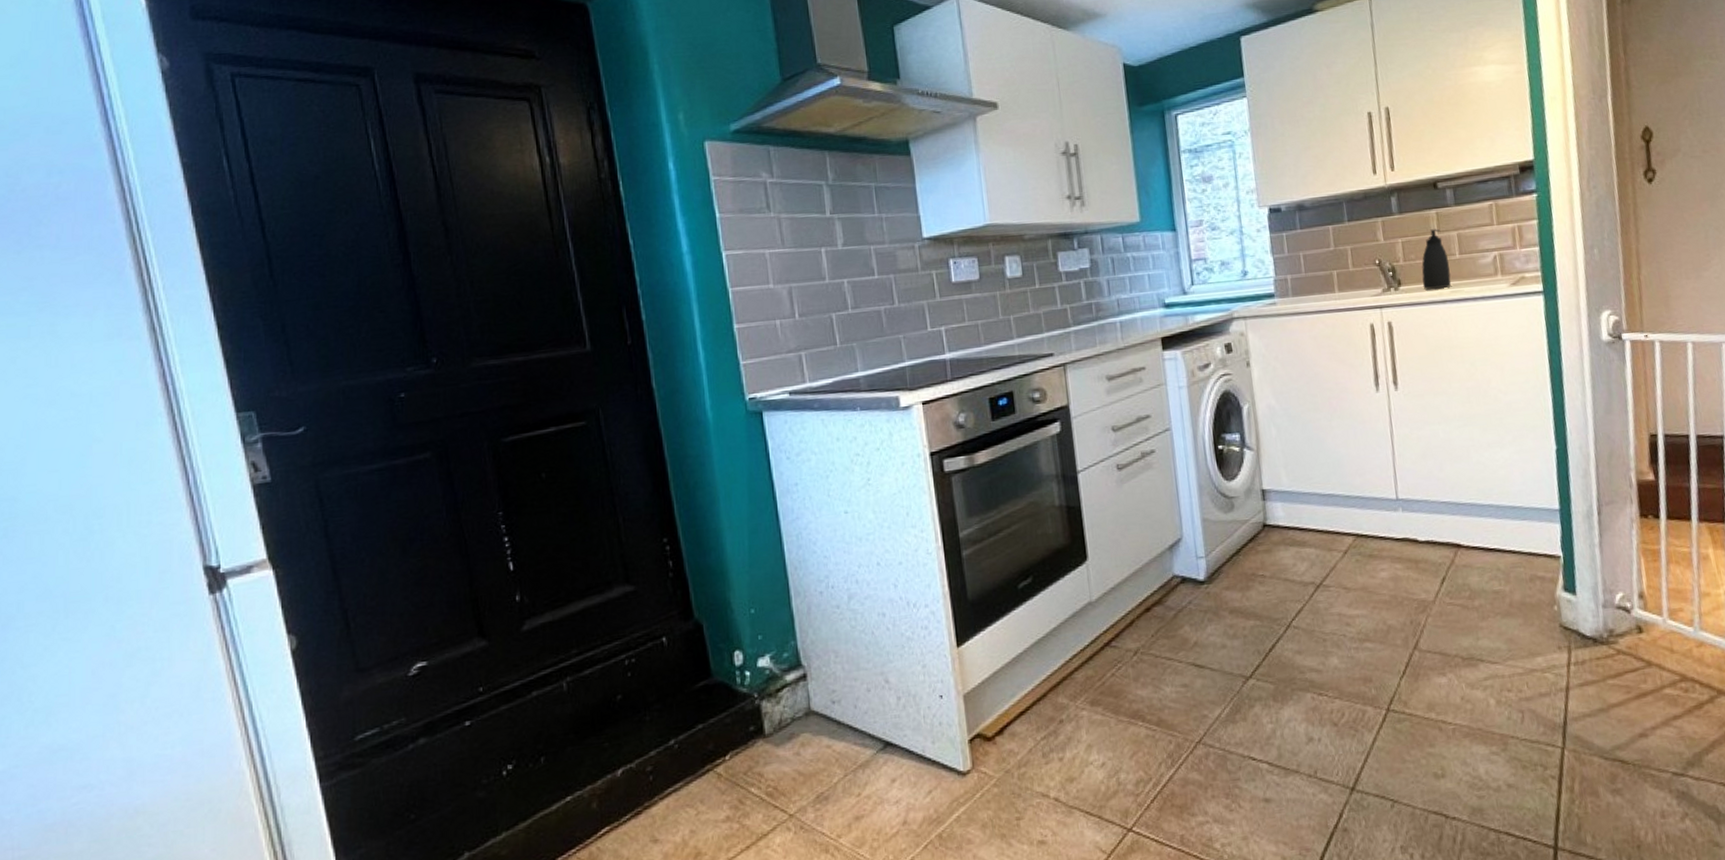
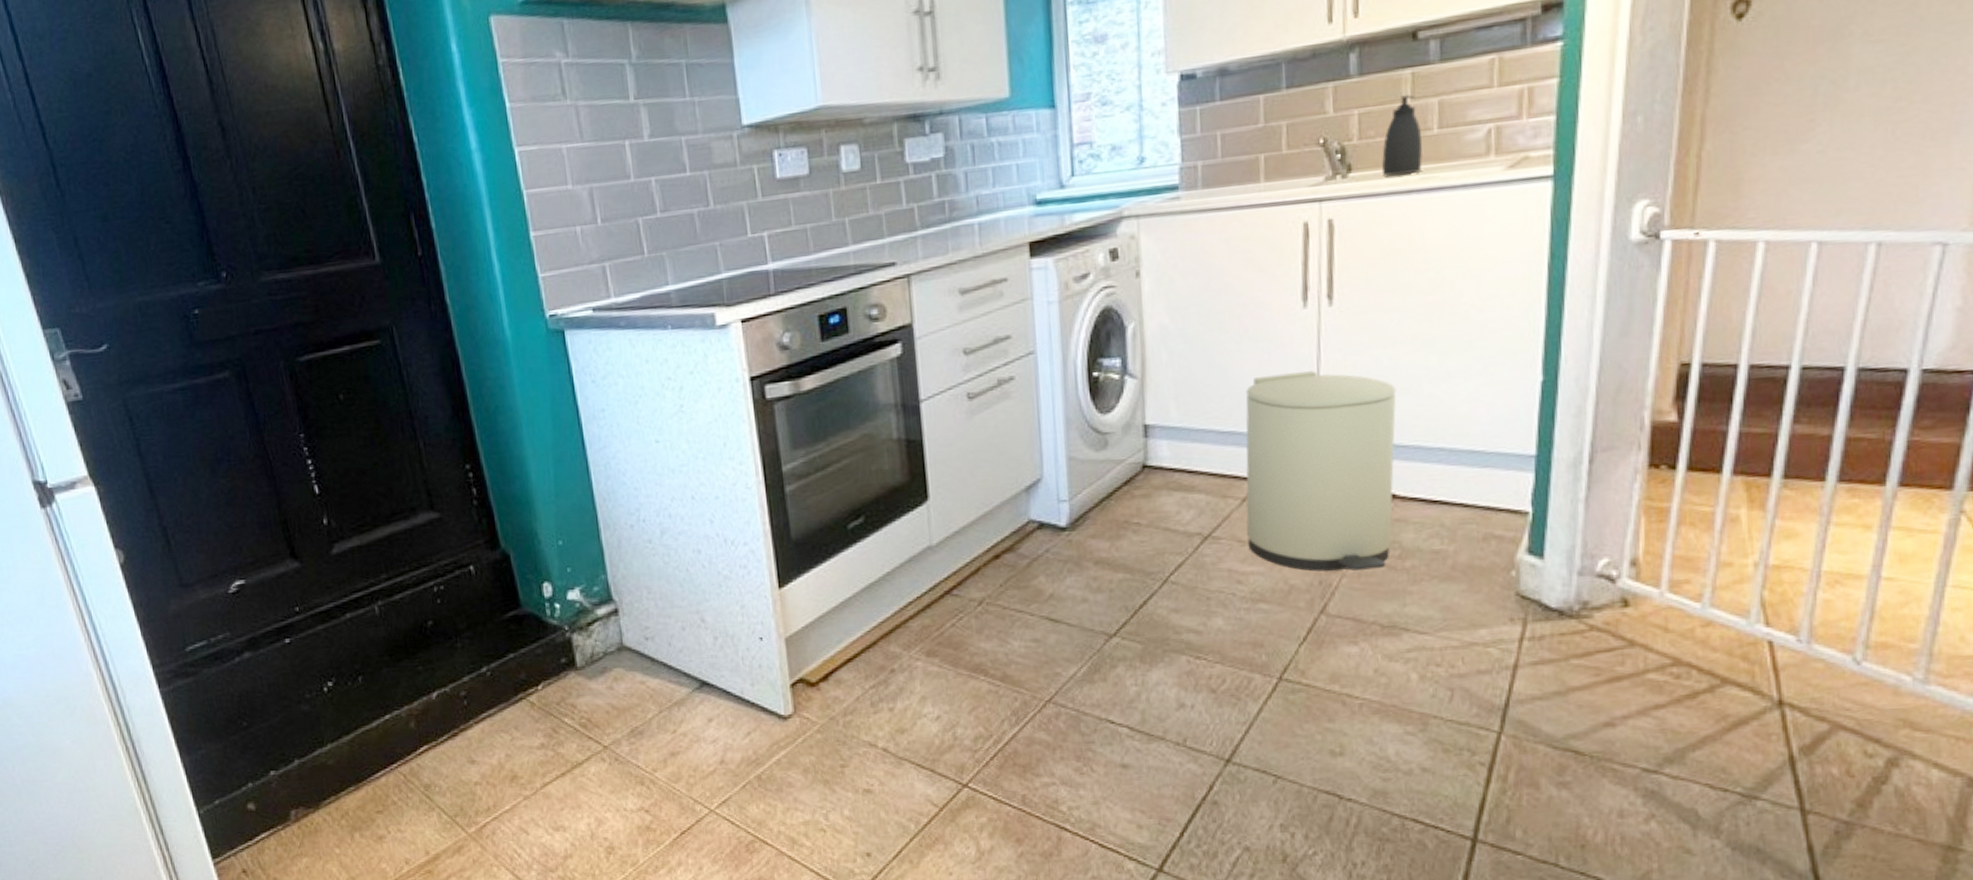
pedal bin: none [1339,442,1462,612] -> present [1245,370,1397,571]

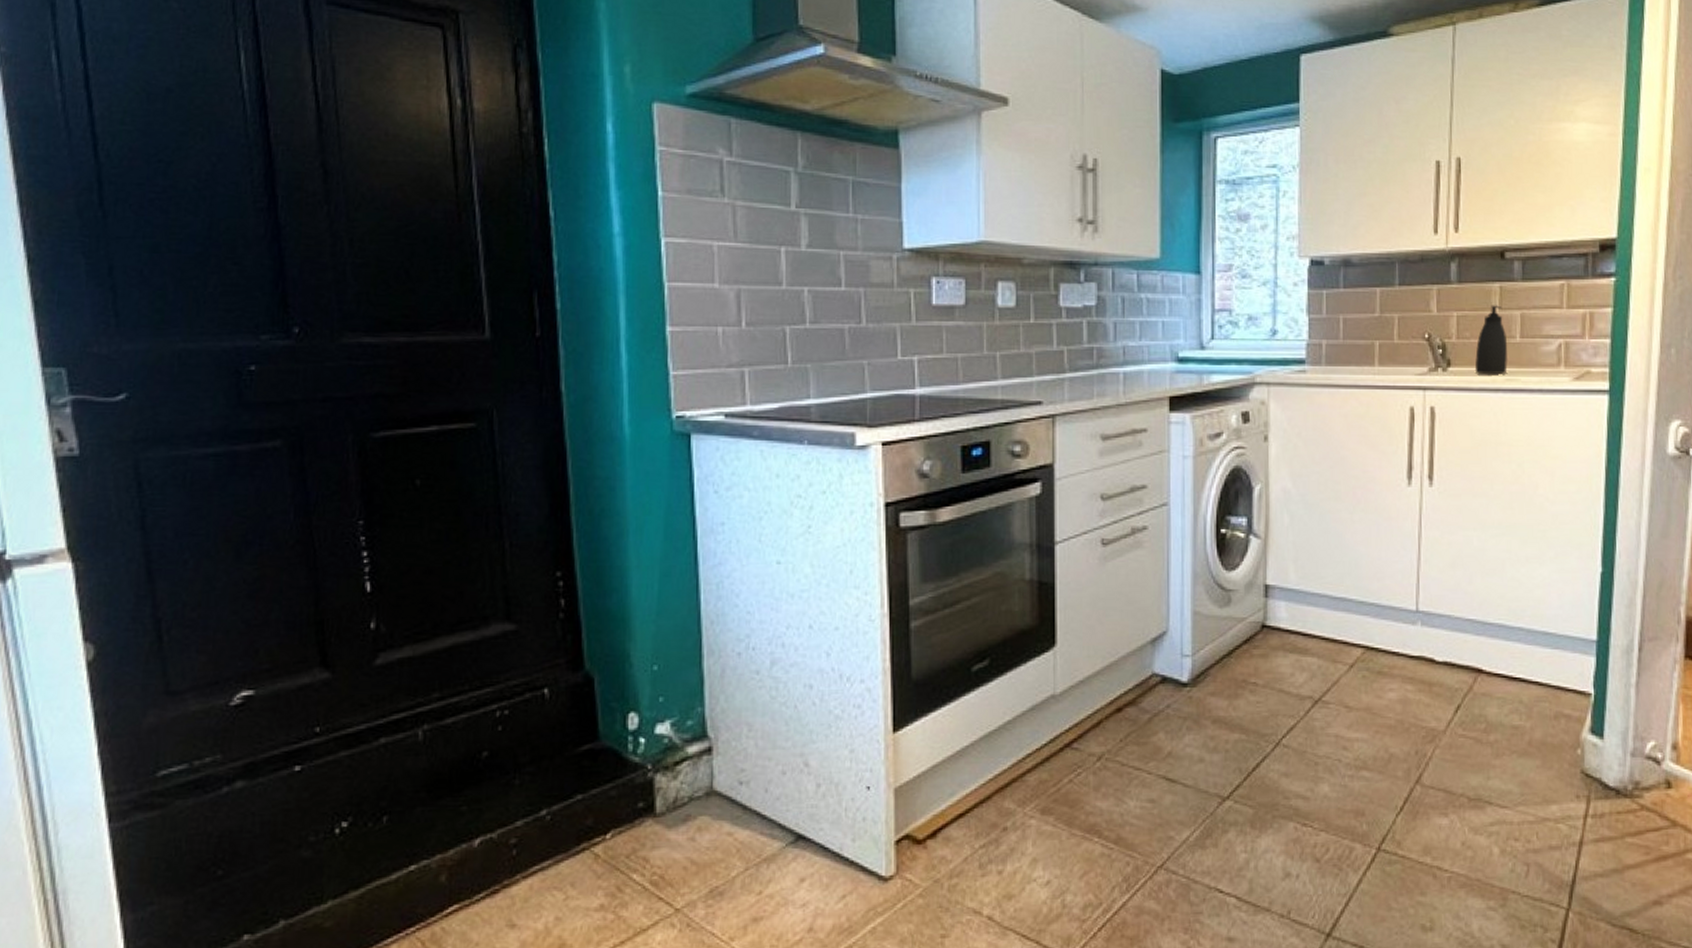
pedal bin: present [1245,370,1397,571] -> none [1353,544,1484,742]

